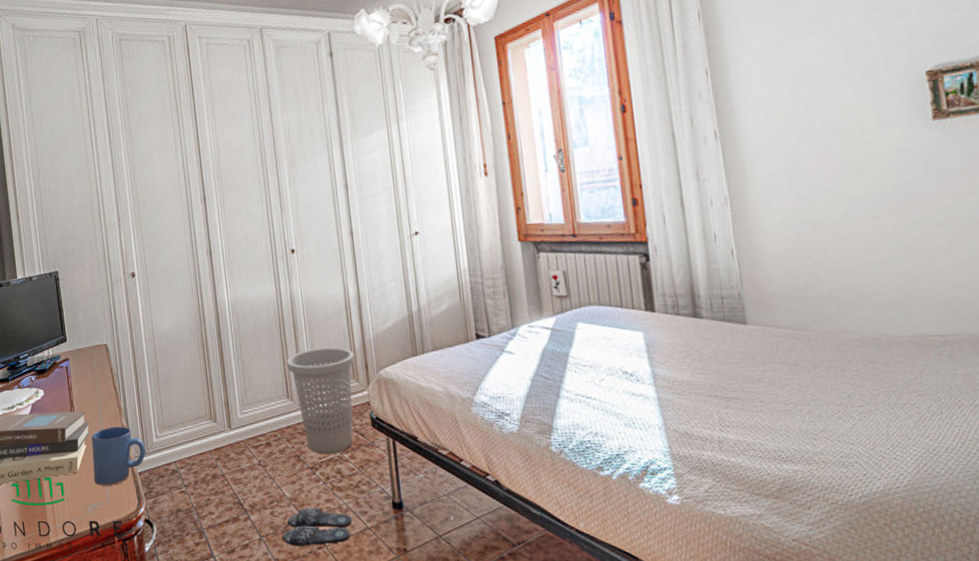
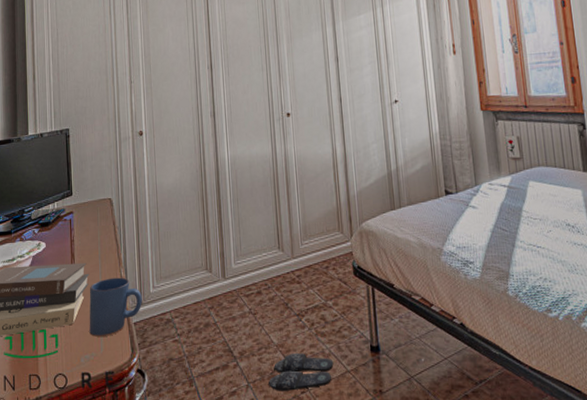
laundry basket: present [286,347,355,455] -> none [279,201,340,302]

